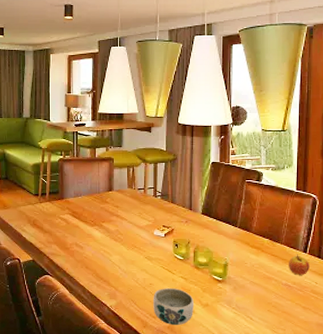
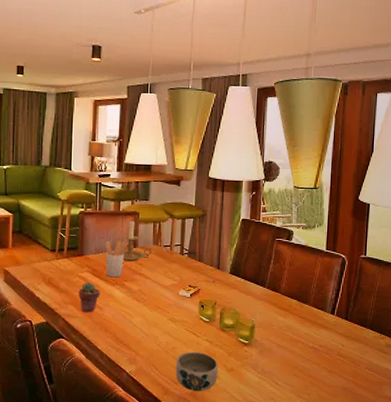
potted succulent: none [61,223,81,252] -> present [78,282,100,313]
utensil holder: none [83,184,105,219] -> present [104,240,129,278]
candle holder: none [99,165,127,204] -> present [122,219,153,261]
apple: present [289,254,310,275] -> none [316,316,337,338]

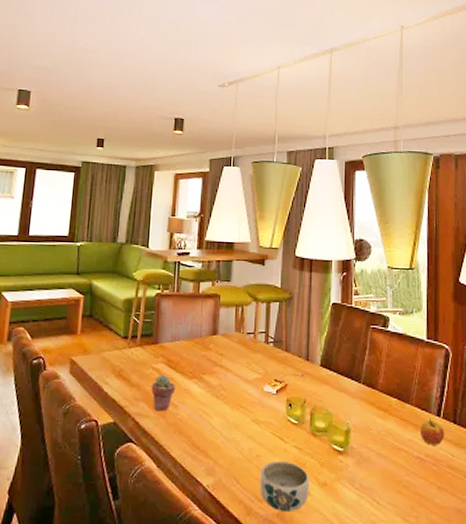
utensil holder: present [104,240,129,278] -> none [182,325,208,370]
candle holder: present [122,219,153,261] -> none [201,303,234,351]
apple: none [316,316,337,338] -> present [420,418,444,445]

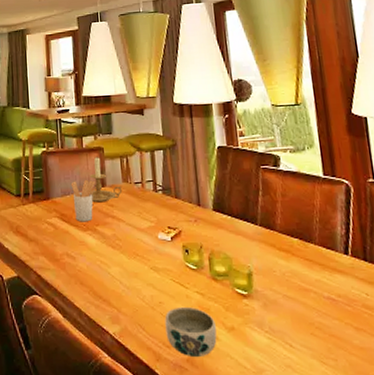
potted succulent: present [151,374,176,412] -> none [48,228,72,264]
utensil holder: none [182,325,208,370] -> present [70,179,97,222]
candle holder: none [201,303,234,351] -> present [89,156,122,203]
apple: present [420,418,444,445] -> none [328,257,356,285]

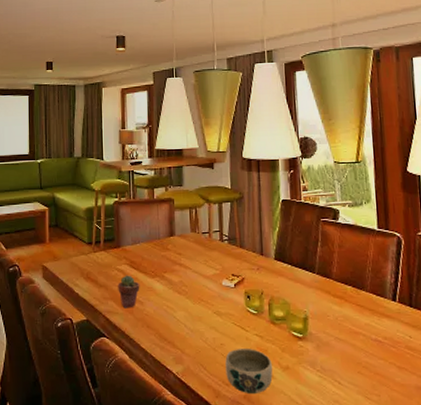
potted succulent: none [48,228,72,264] -> present [118,275,140,308]
utensil holder: present [70,179,97,222] -> none [141,228,166,269]
candle holder: present [89,156,122,203] -> none [159,207,190,251]

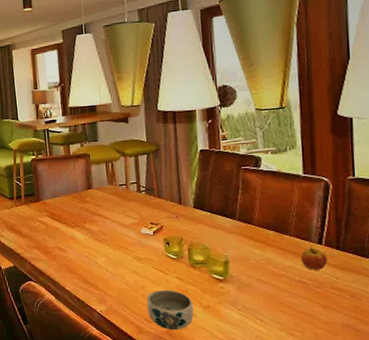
potted succulent: present [118,275,140,308] -> none [40,226,62,256]
apple: none [377,303,401,328] -> present [301,246,327,270]

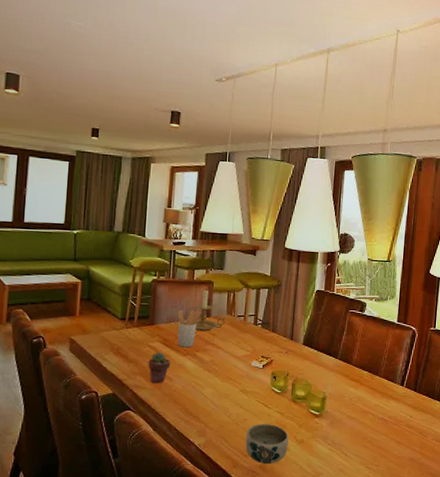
potted succulent: none [40,226,62,256] -> present [148,352,171,384]
utensil holder: none [59,182,84,220] -> present [177,309,202,348]
candle holder: none [76,162,108,203] -> present [195,289,226,331]
apple: present [301,246,327,270] -> none [386,387,406,409]

